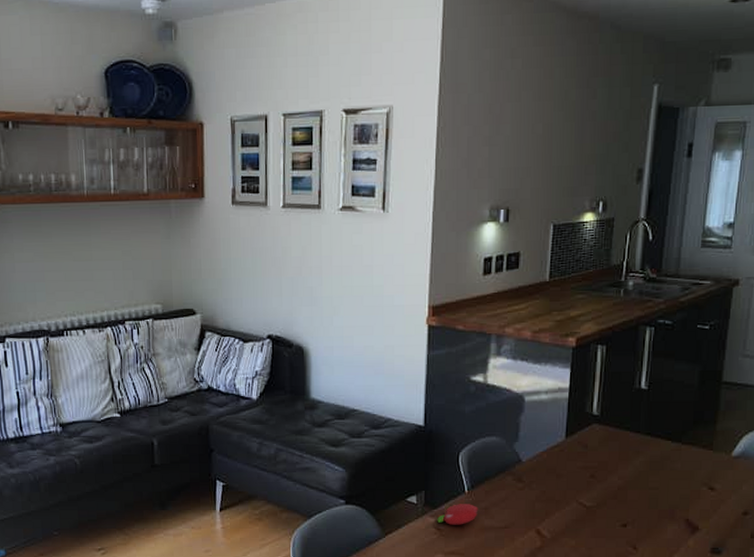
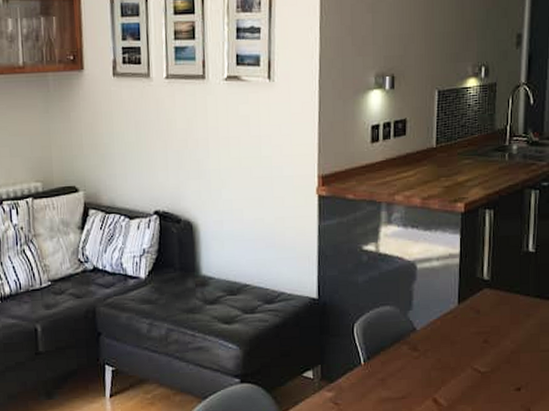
fruit: present [437,504,478,525] -> none [334,376,375,399]

